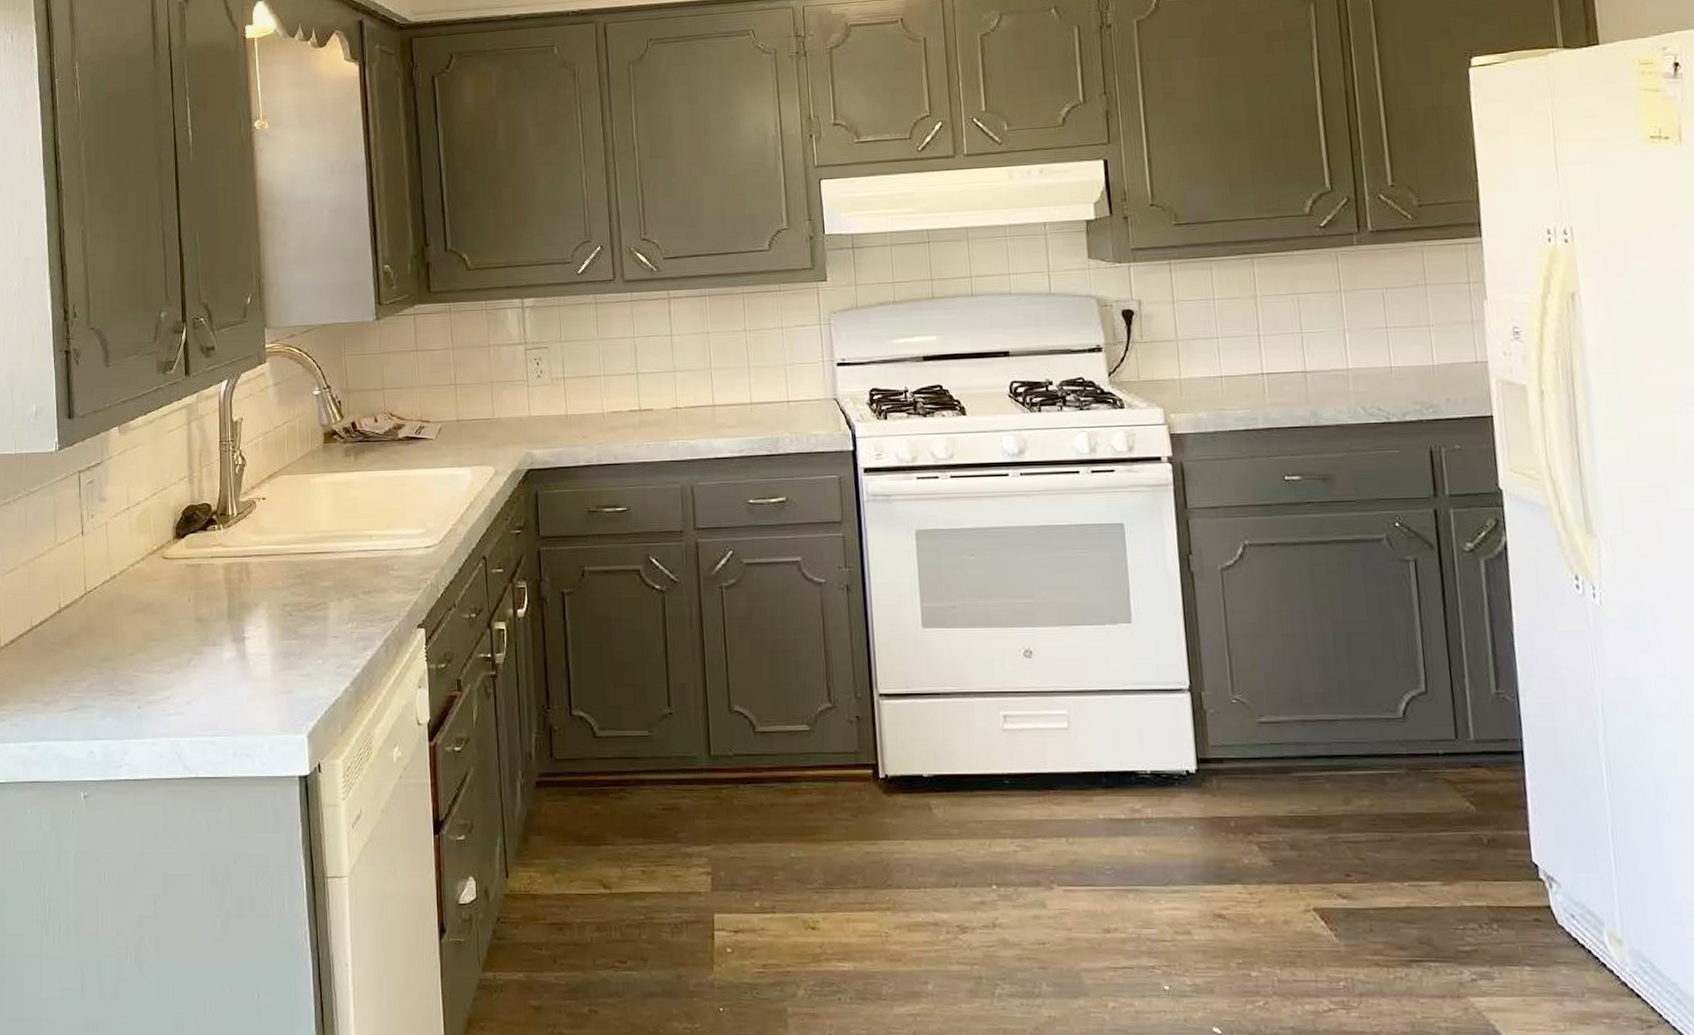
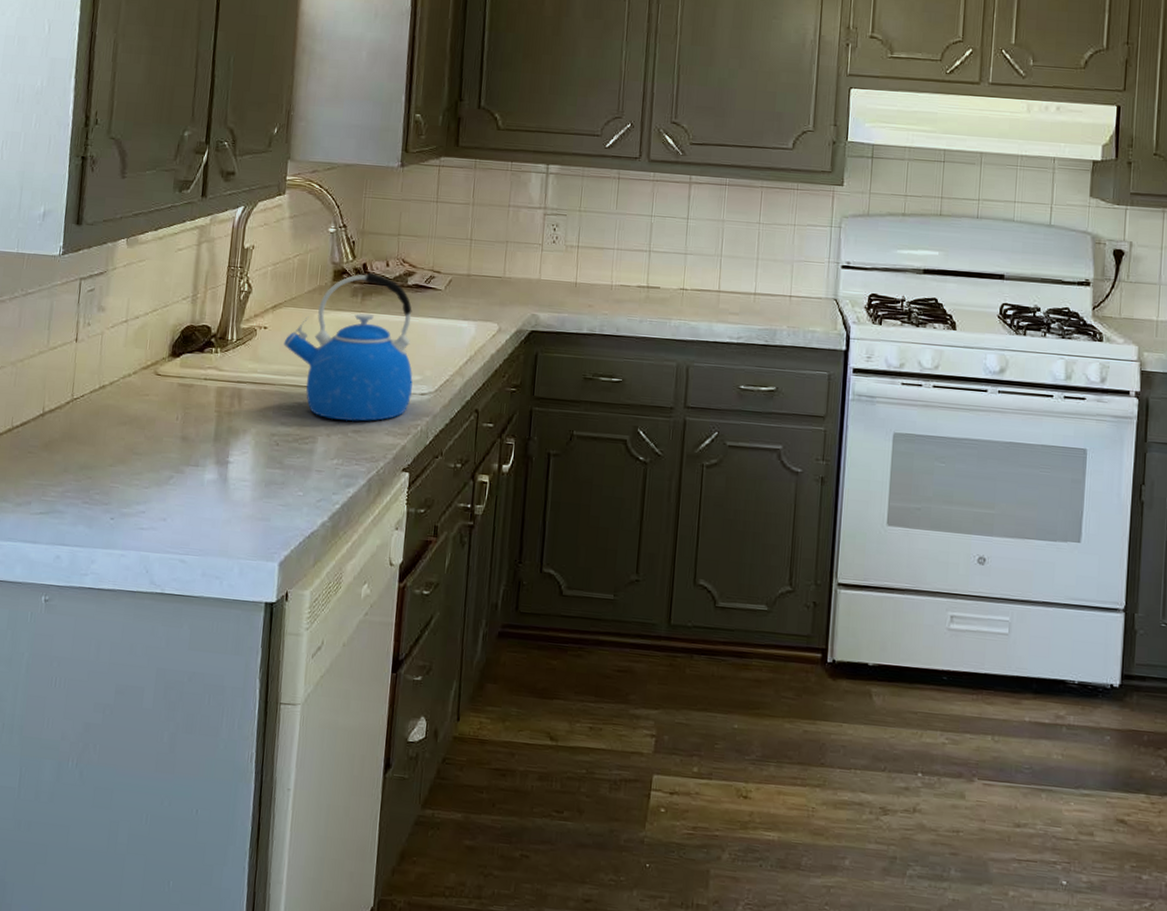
kettle: none [284,430,417,584] -> present [283,272,413,422]

